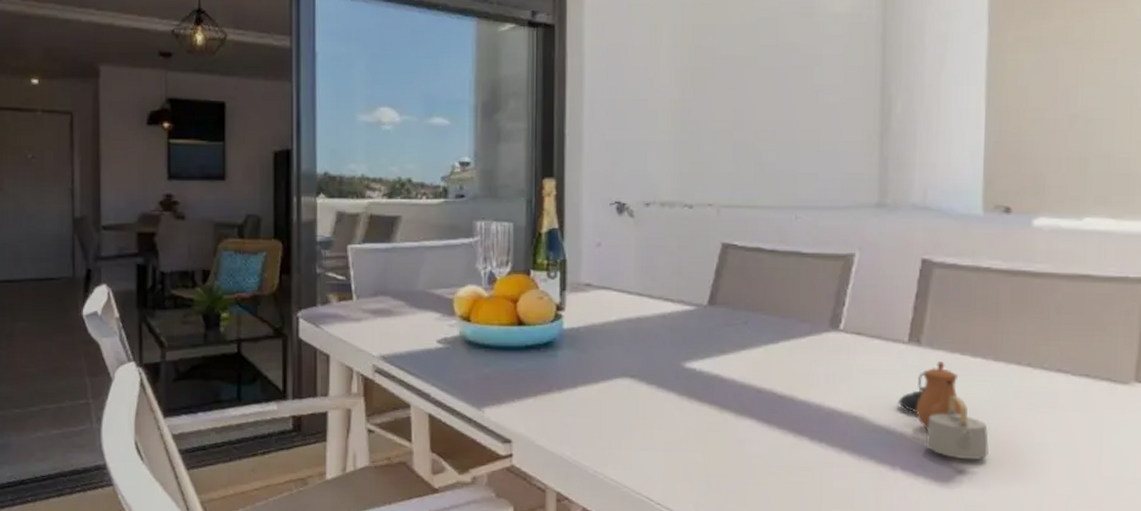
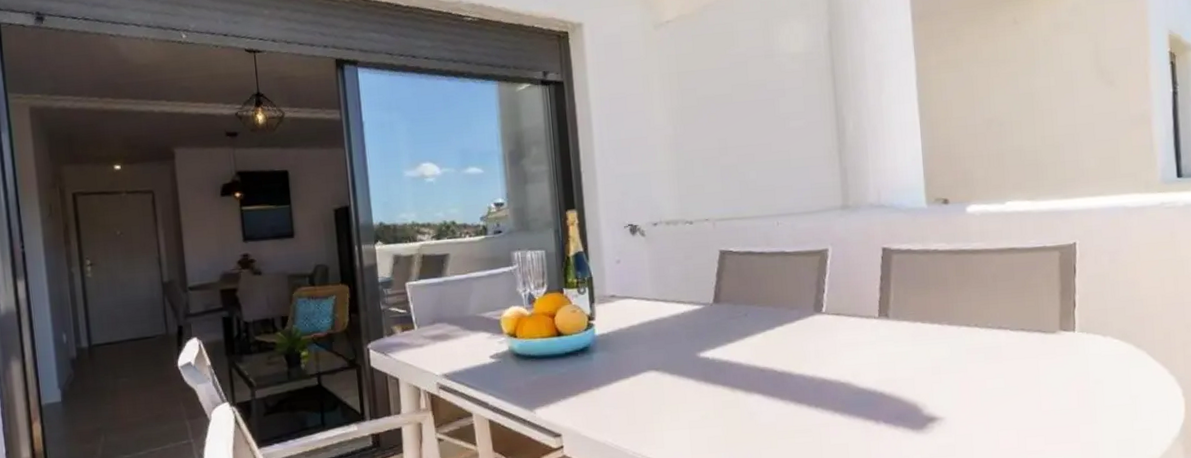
teapot: present [898,361,989,460] -> none [876,330,952,409]

